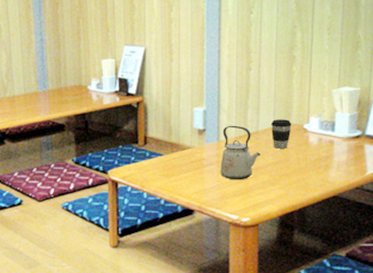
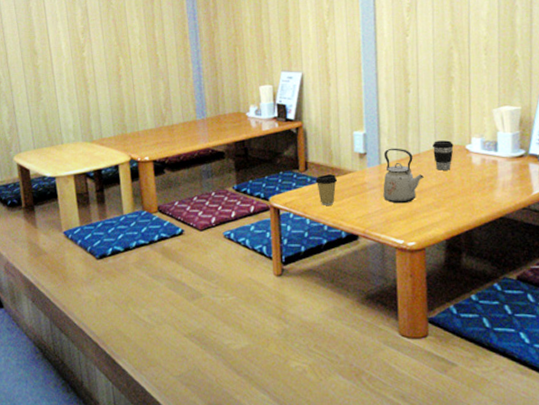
coffee cup: none [154,150,176,180] -> present [315,174,338,205]

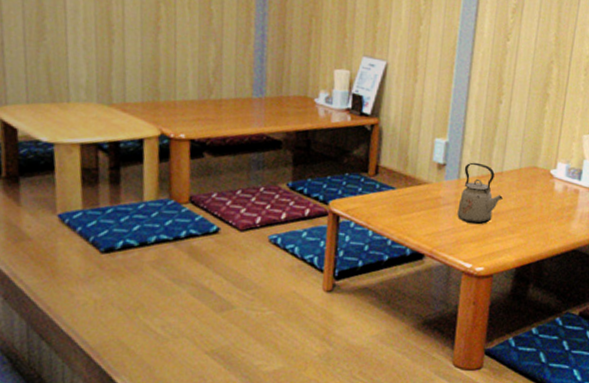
coffee cup: present [315,174,338,205] -> none [385,182,410,218]
coffee cup: present [433,140,454,170] -> none [516,160,538,194]

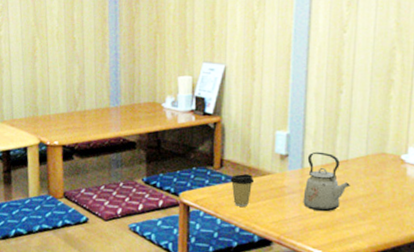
coffee cup: none [385,182,410,218] -> present [230,174,255,207]

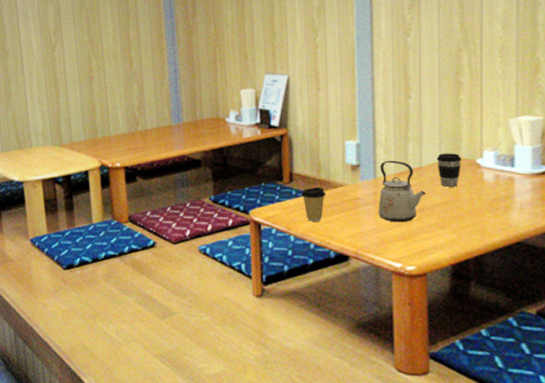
coffee cup: none [363,147,387,180] -> present [437,153,462,187]

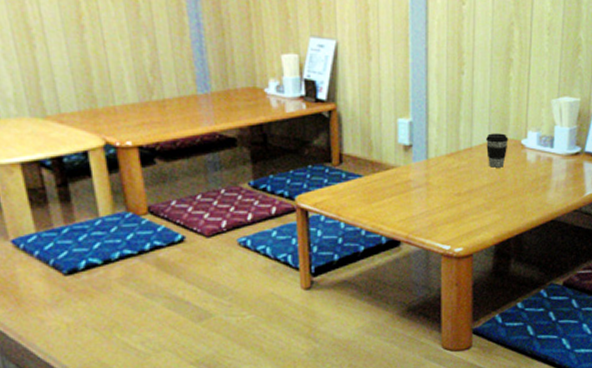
coffee cup: present [301,187,327,221] -> none [351,169,378,206]
kettle: present [378,160,426,223] -> none [429,140,475,205]

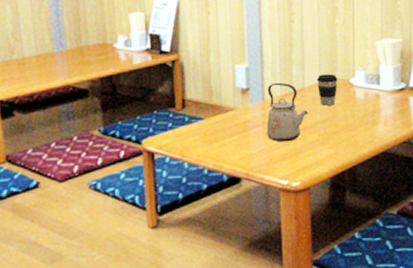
kettle: none [429,140,475,205] -> present [266,82,308,142]

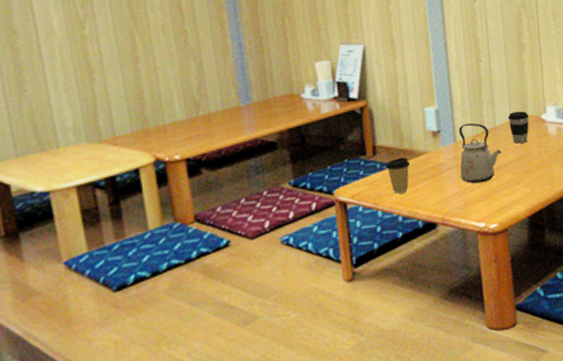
coffee cup: none [194,112,219,147] -> present [385,157,411,194]

